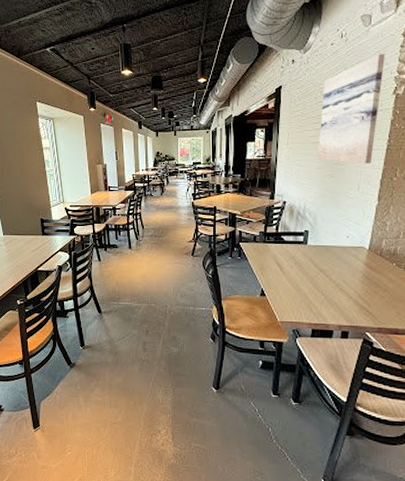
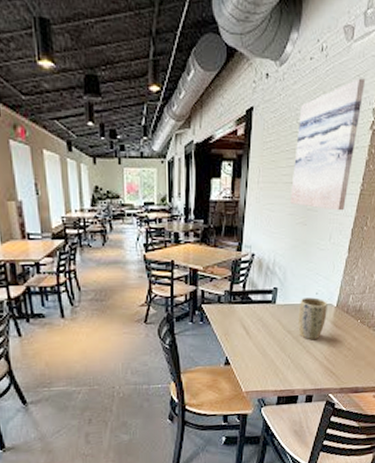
plant pot: none [330,240,359,280] -> present [298,297,327,340]

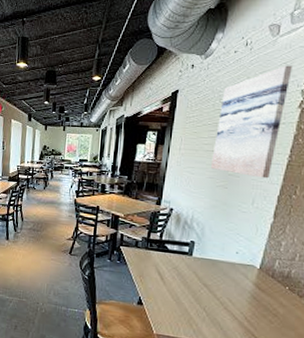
plant pot: present [298,297,327,340] -> none [215,255,249,298]

